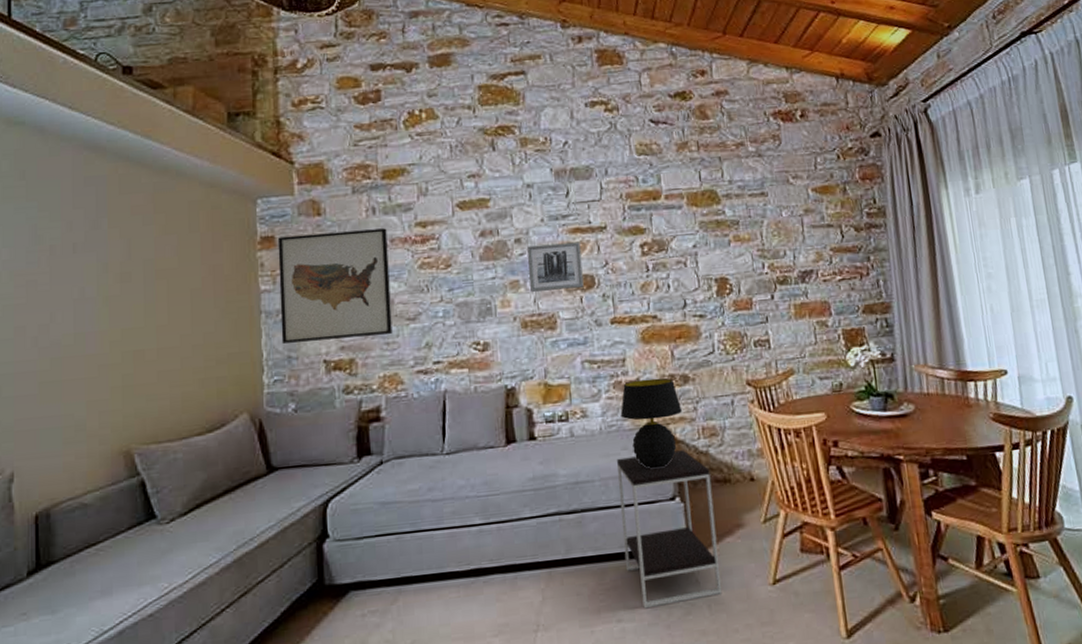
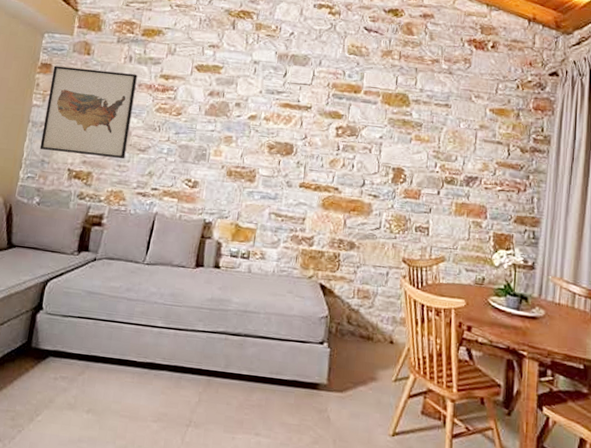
wall art: present [527,242,584,292] -> none [240,110,288,153]
side table: present [617,450,722,609] -> none [271,299,357,433]
table lamp: present [620,378,682,469] -> none [292,237,344,315]

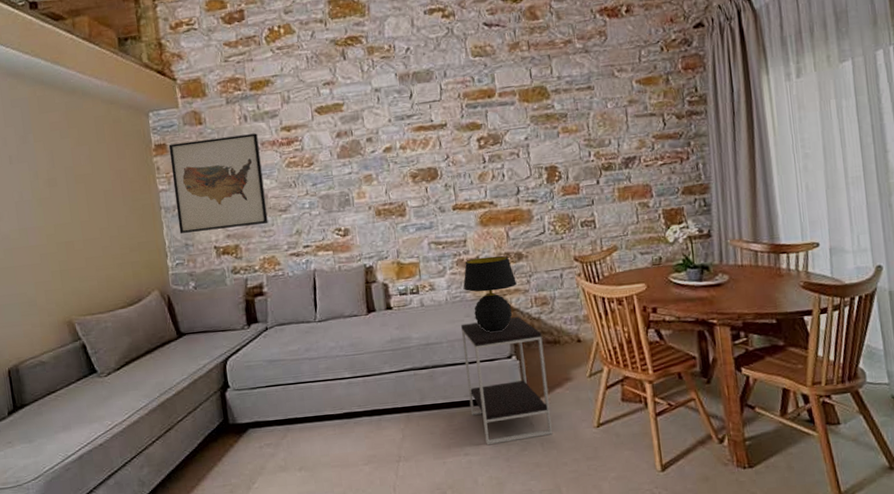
side table: none [271,299,357,433] -> present [461,317,553,446]
table lamp: none [292,237,344,315] -> present [463,256,517,332]

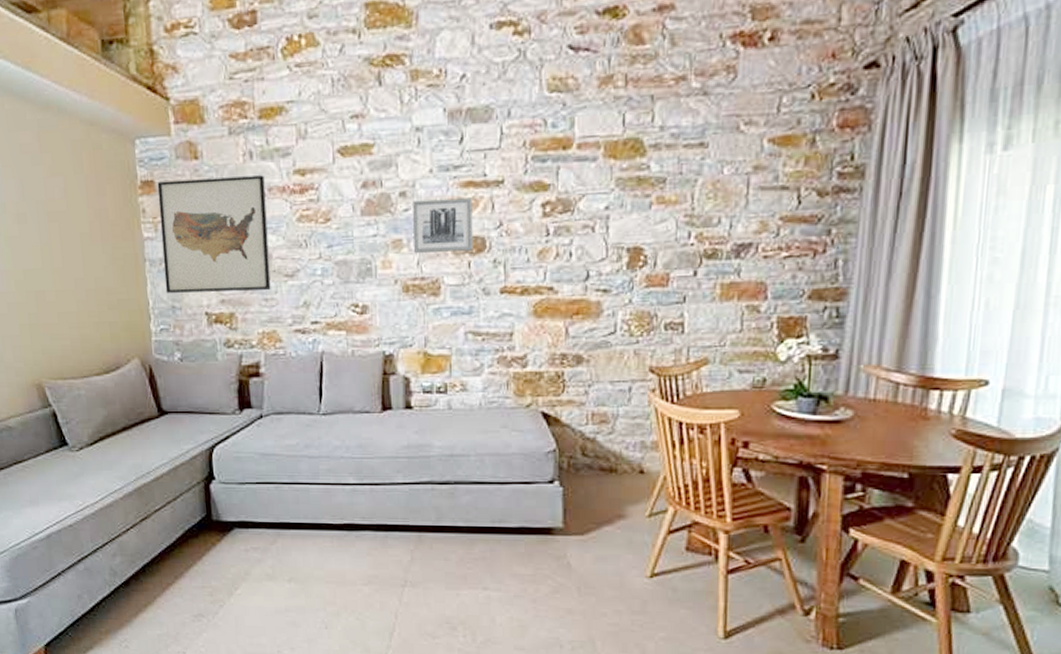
wall art: none [378,138,428,184] -> present [413,198,473,253]
side table: present [461,317,553,446] -> none [494,434,595,582]
table lamp: present [463,256,517,332] -> none [502,356,571,450]

